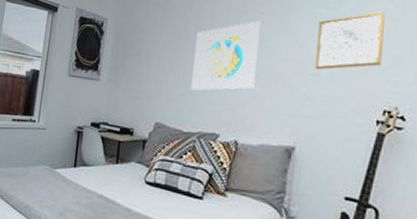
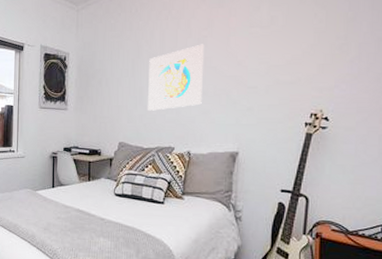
wall art: present [315,11,386,70] -> none [253,26,311,84]

